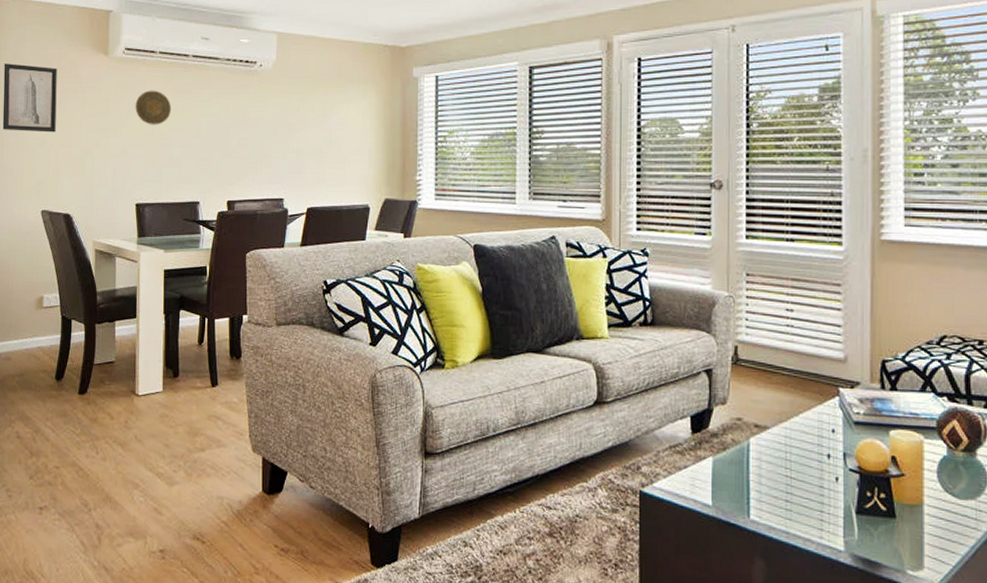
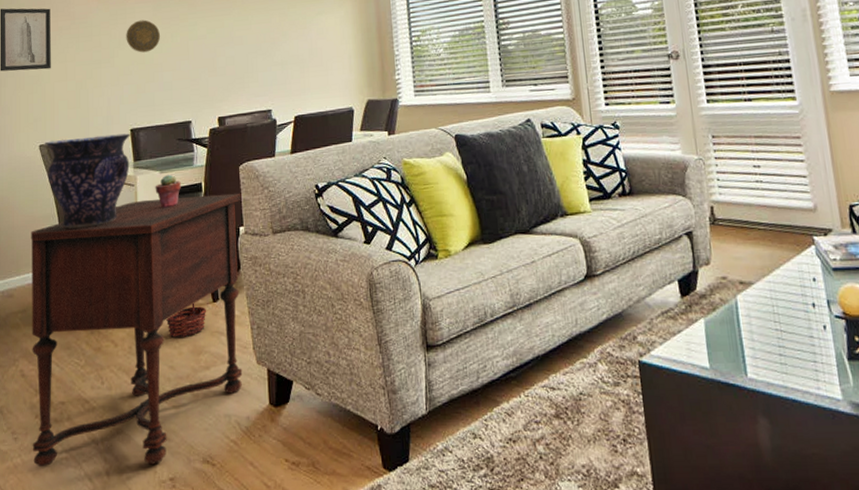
side table: none [26,277,247,536] -> present [30,193,243,468]
vase: none [46,207,136,299] -> present [44,133,131,229]
potted succulent: none [158,254,185,288] -> present [155,174,181,208]
basket: none [164,385,205,418] -> present [166,302,207,338]

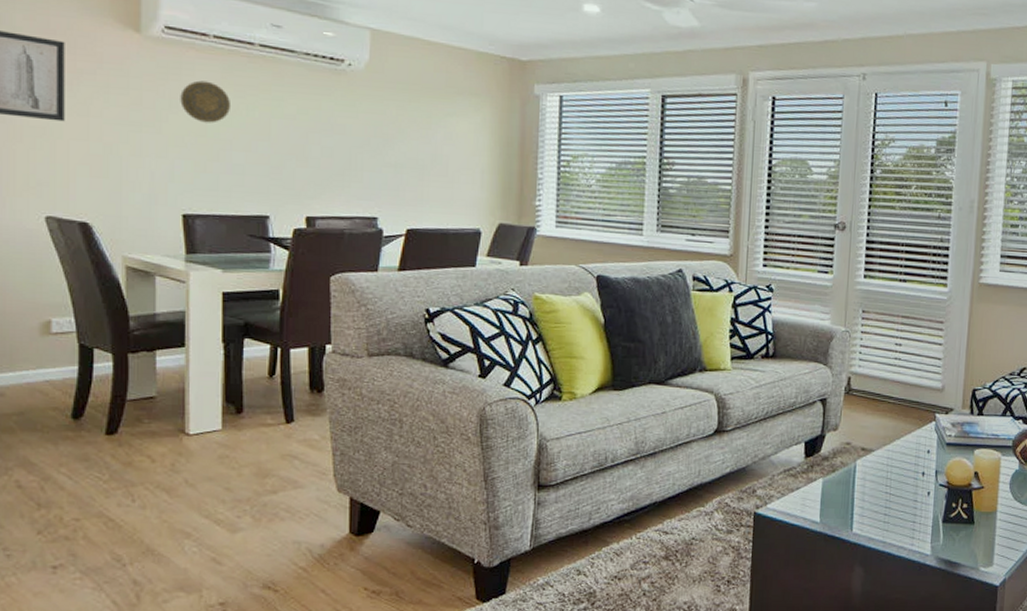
side table: present [30,193,243,468] -> none [31,300,331,589]
vase: present [44,133,131,229] -> none [53,213,183,325]
potted succulent: present [155,174,181,208] -> none [214,274,251,314]
basket: present [166,302,207,338] -> none [223,422,278,458]

